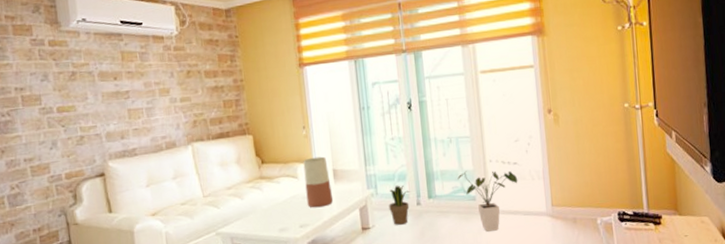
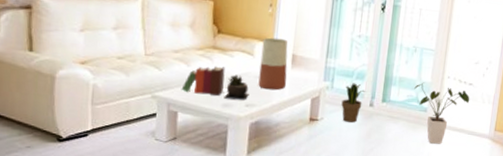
books: none [240,194,277,225] -> present [181,66,225,96]
succulent plant: none [279,198,301,224] -> present [224,74,249,100]

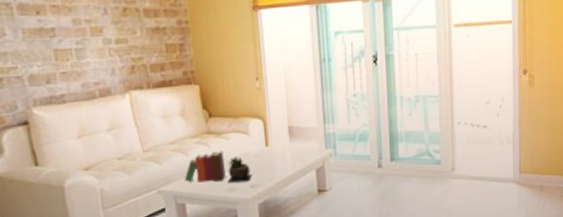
vase: present [258,37,288,90] -> none [255,111,288,167]
potted plant: present [341,83,366,123] -> none [348,145,372,188]
house plant: present [414,82,470,144] -> none [423,133,487,197]

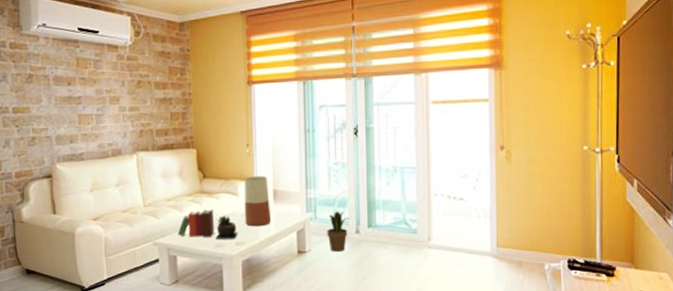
vase: none [255,111,288,167] -> present [244,176,272,227]
potted plant: none [348,145,372,188] -> present [327,211,350,251]

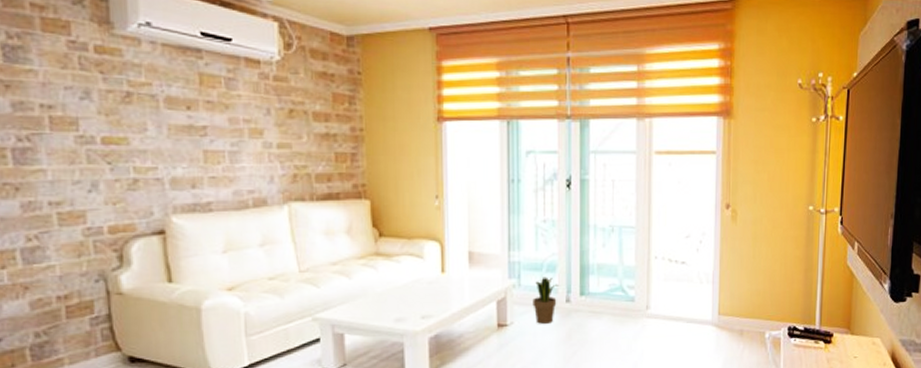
books: present [177,209,214,237] -> none [345,275,393,311]
succulent plant: present [215,215,238,239] -> none [395,282,424,312]
vase: present [244,176,272,227] -> none [432,234,466,296]

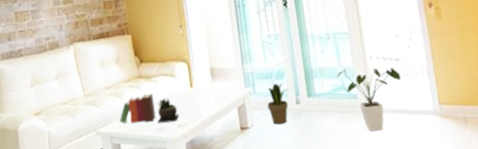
books: none [345,275,393,311] -> present [119,93,156,124]
succulent plant: none [395,282,424,312] -> present [157,98,179,123]
house plant: none [616,267,685,338] -> present [337,67,401,132]

